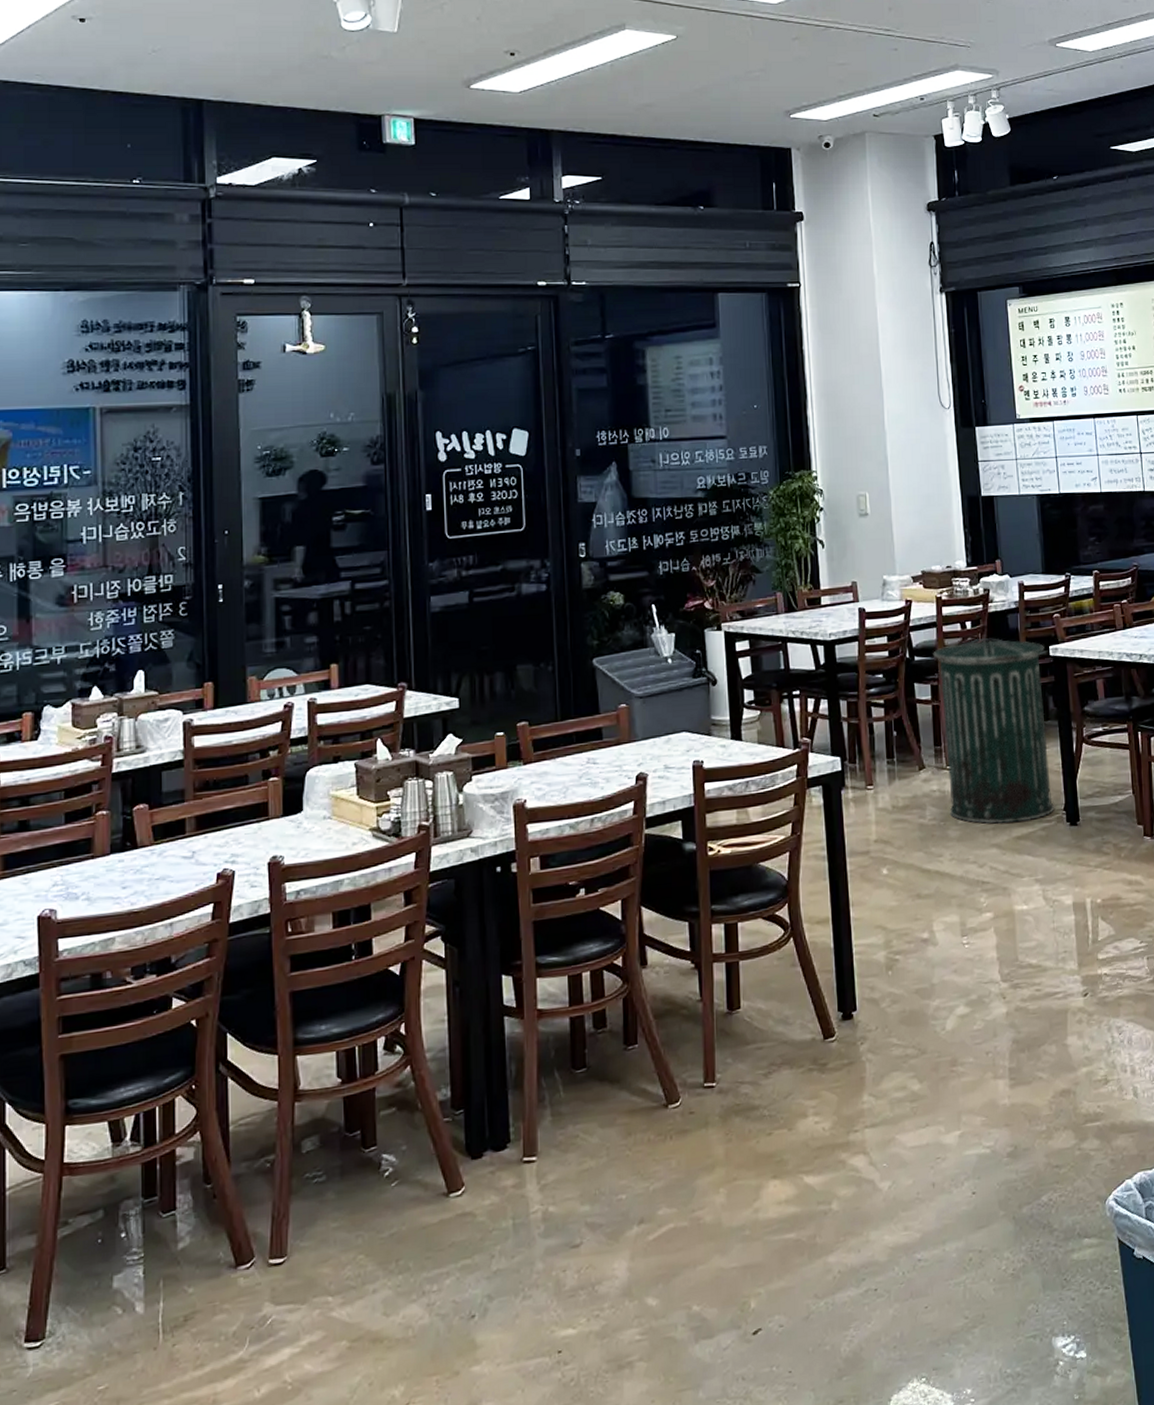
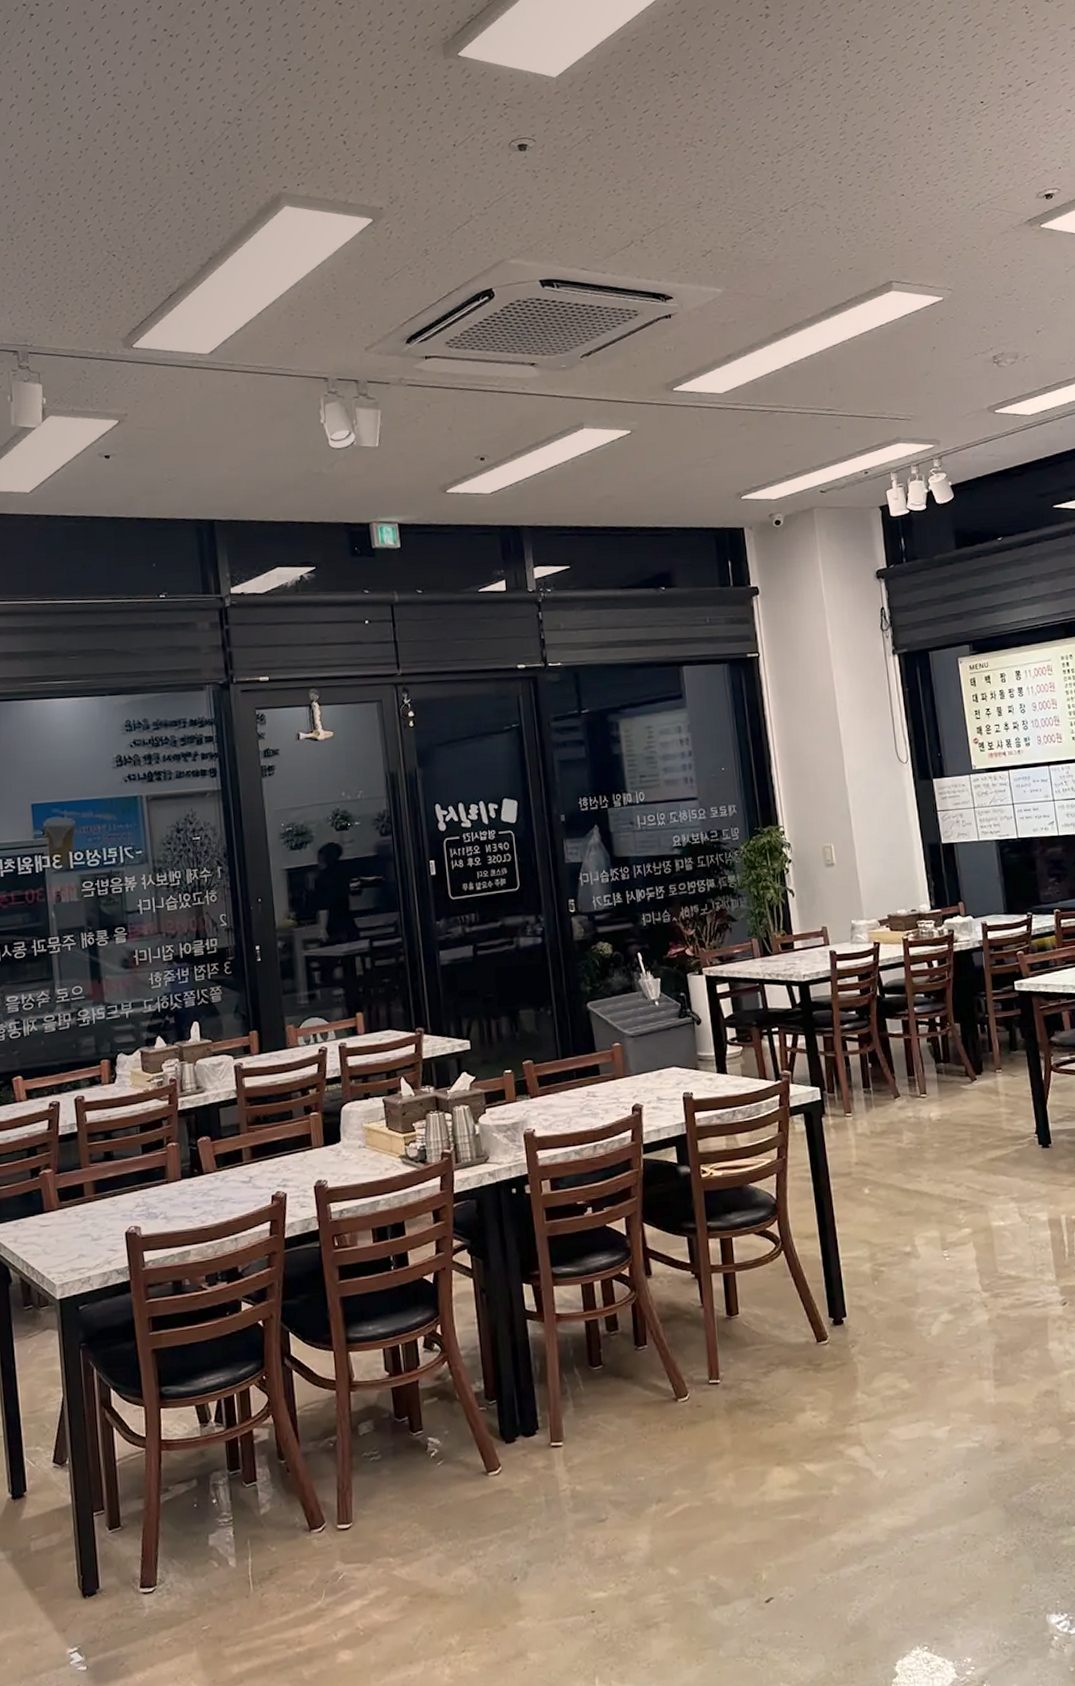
trash can: present [933,638,1055,824] -> none [902,975,1027,1147]

